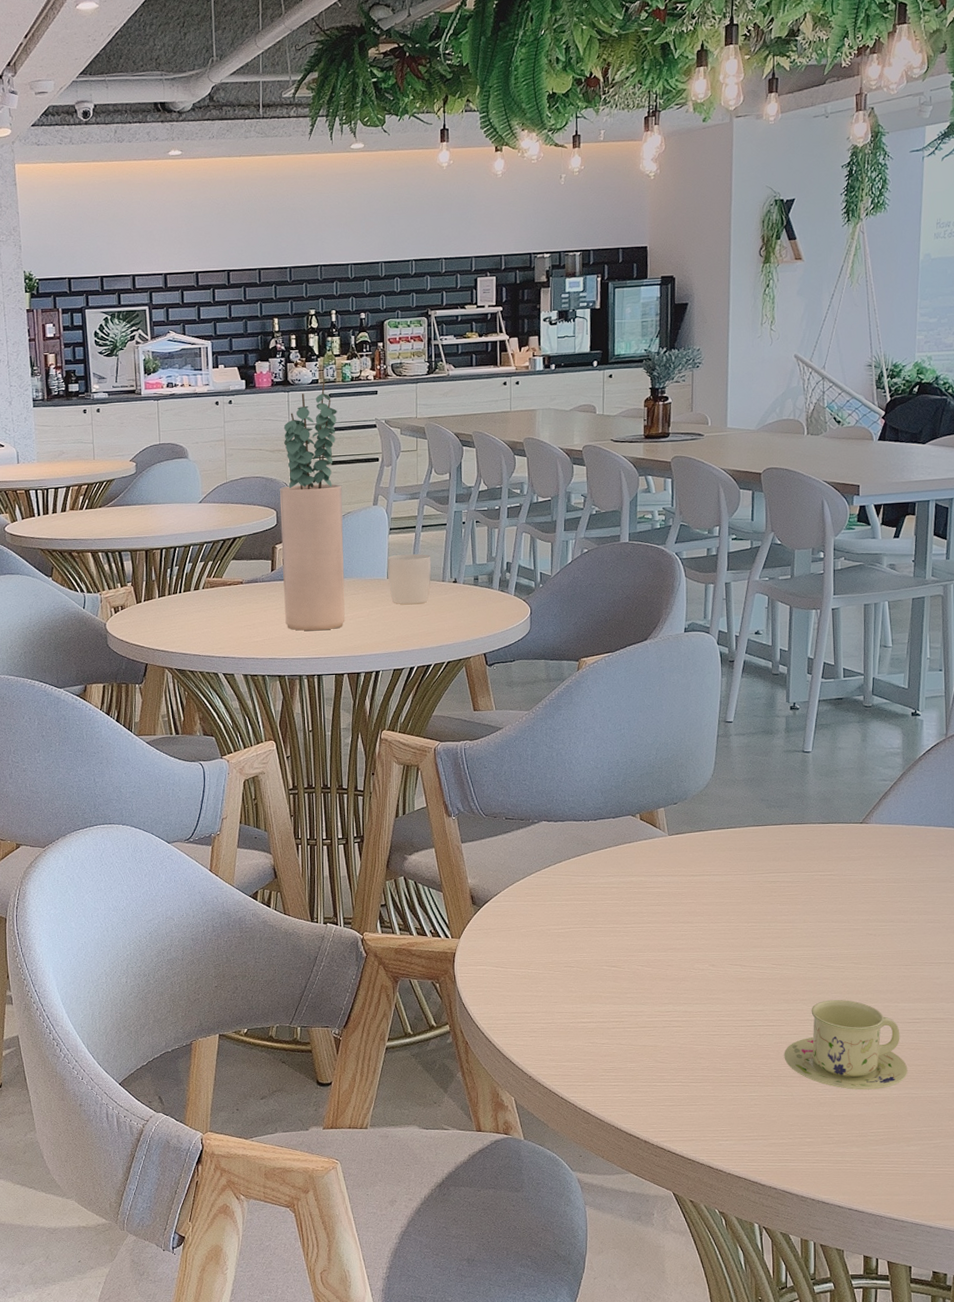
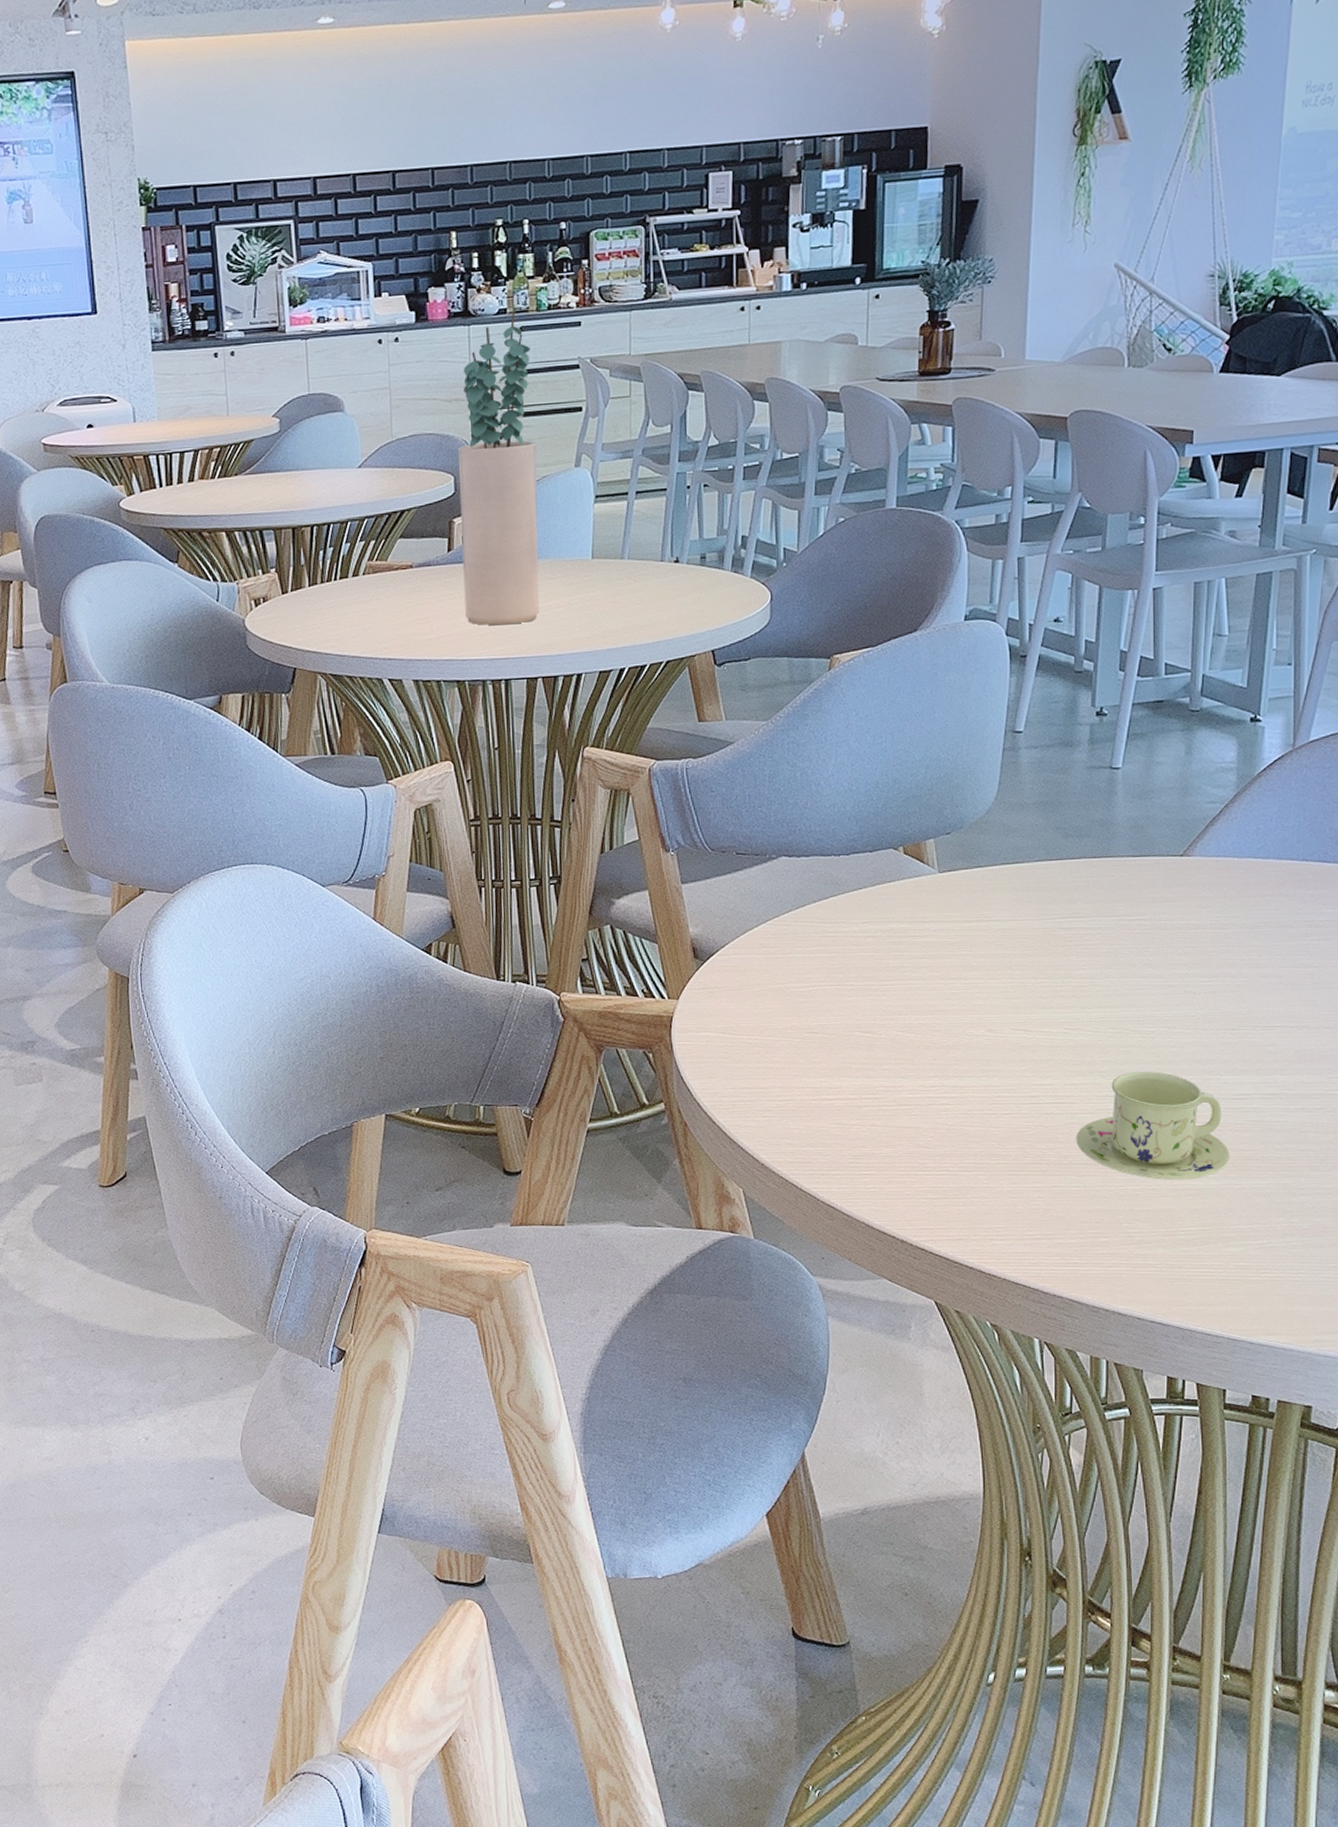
mug: present [387,554,432,605] -> none [592,527,648,591]

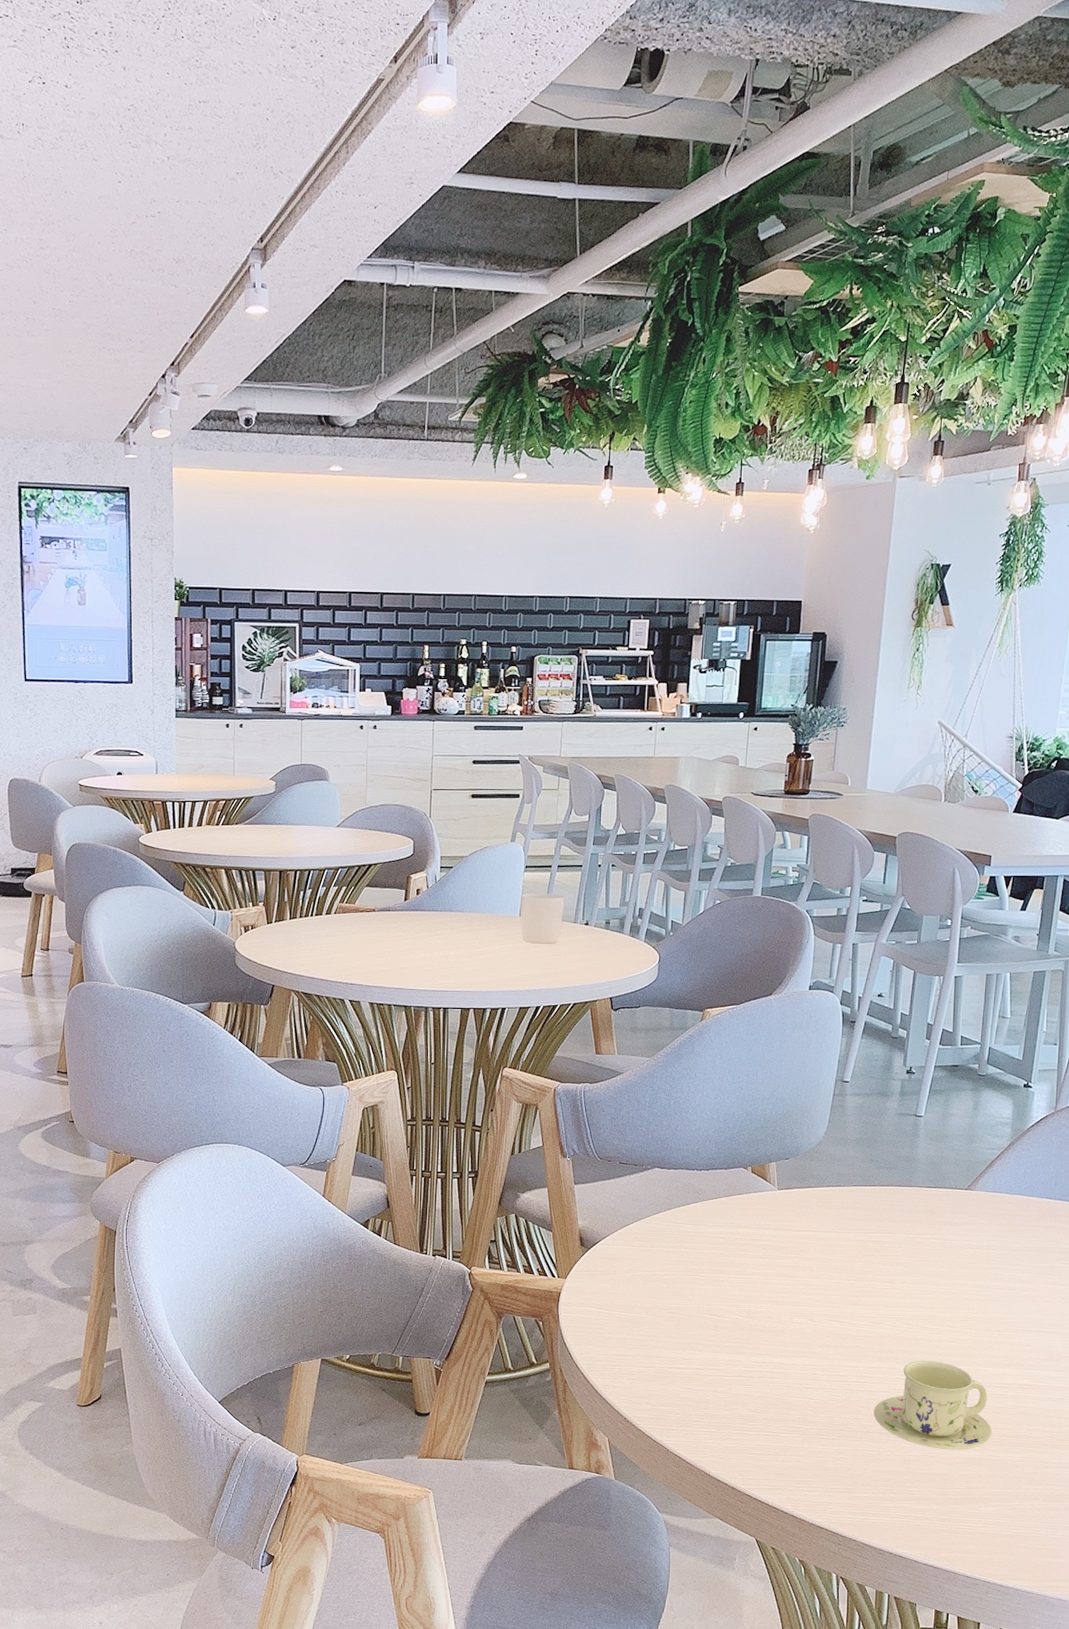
vase: present [458,310,540,626] -> none [415,712,481,964]
mug: none [592,527,648,591] -> present [520,893,565,944]

